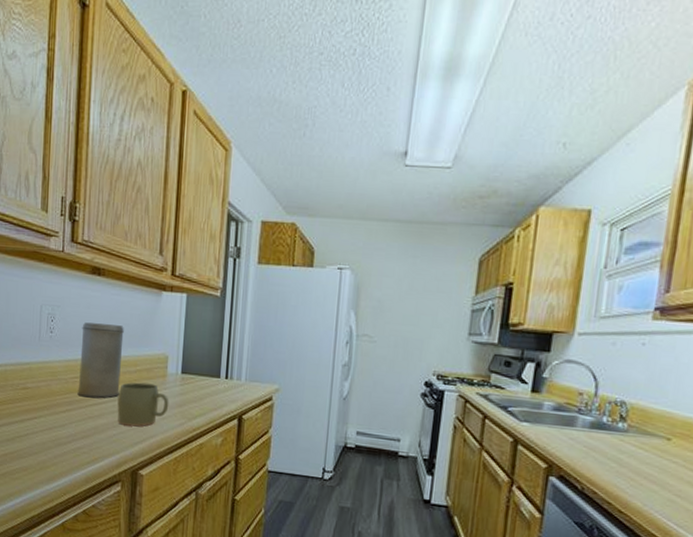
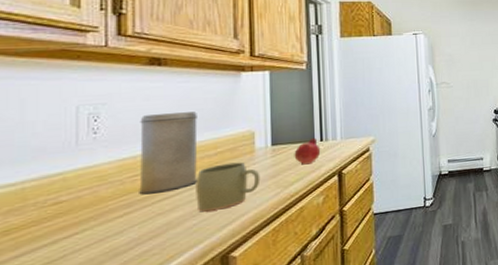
fruit: none [200,373,225,401] -> present [294,137,321,165]

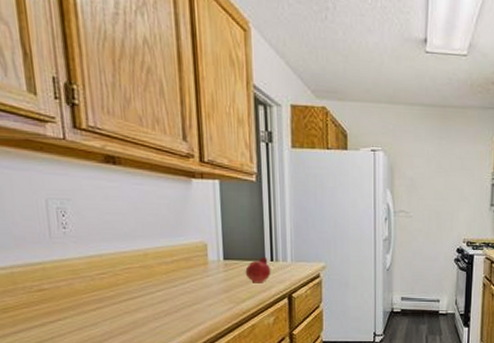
canister: present [139,112,198,195] -> none [101,215,157,293]
mug: present [195,162,261,212] -> none [155,272,214,316]

